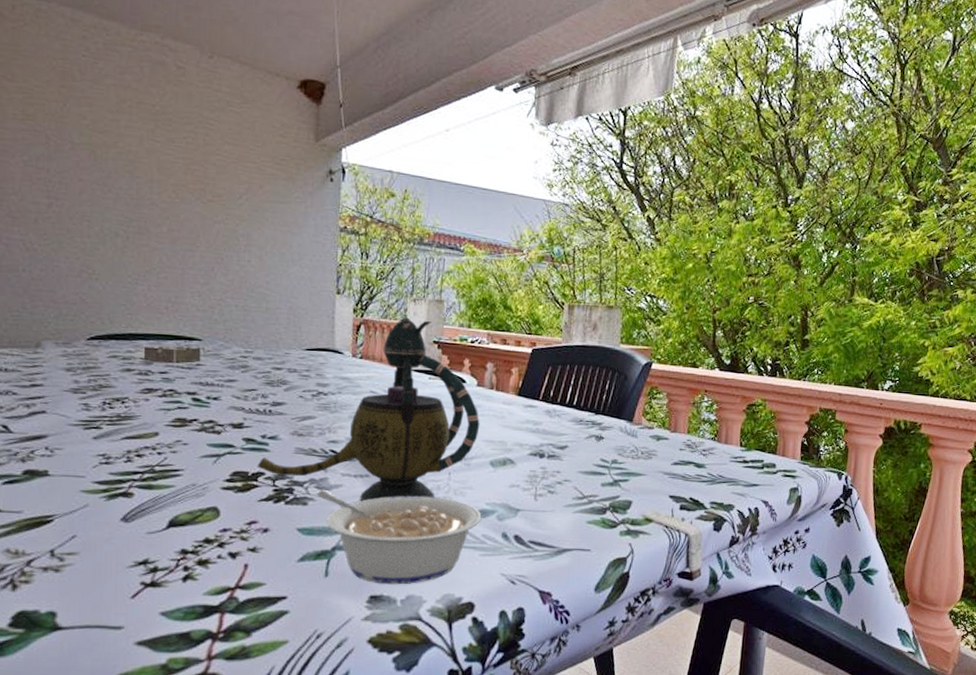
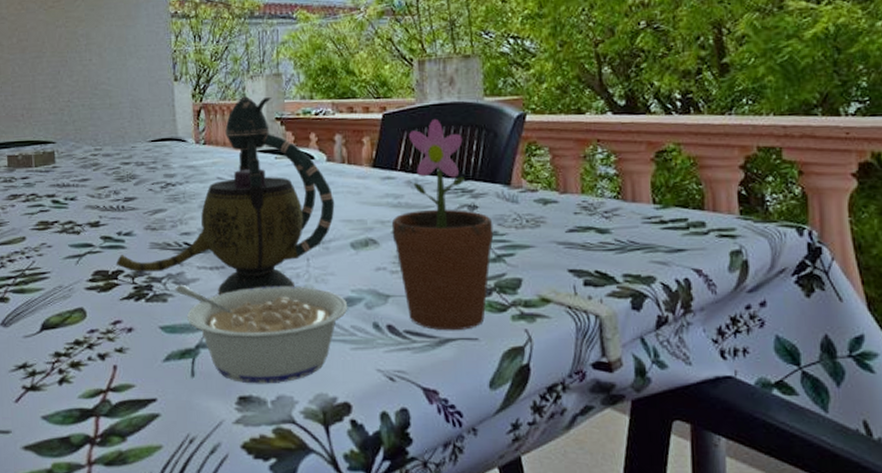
flowerpot: none [528,358,615,543] -> present [391,118,494,331]

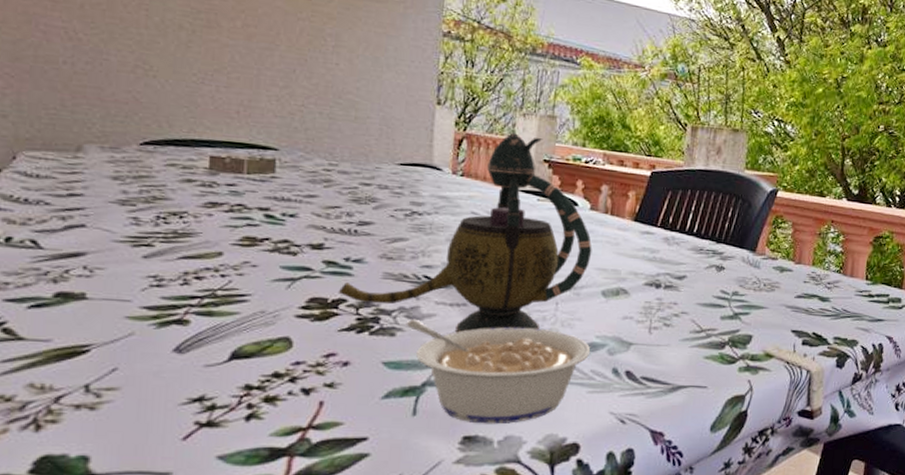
flowerpot: present [391,118,494,331] -> none [643,183,736,379]

